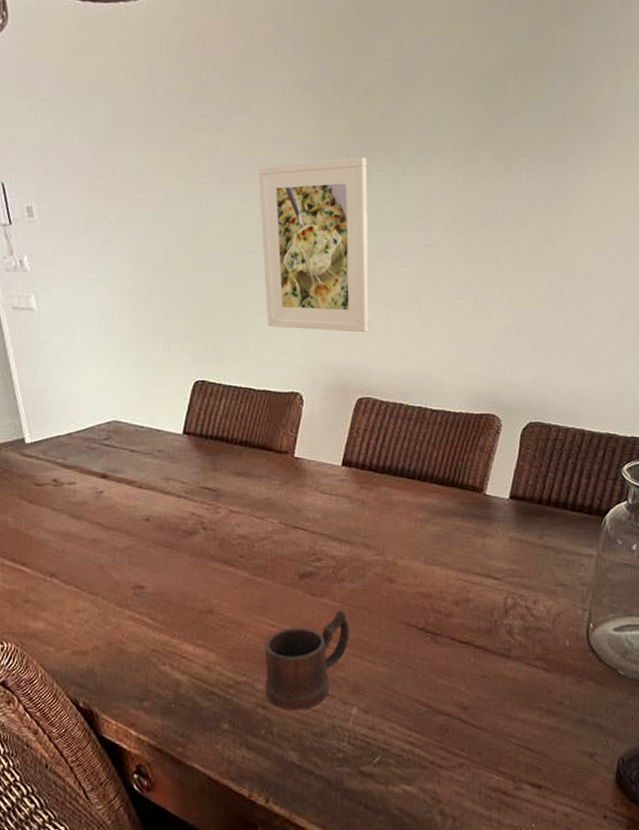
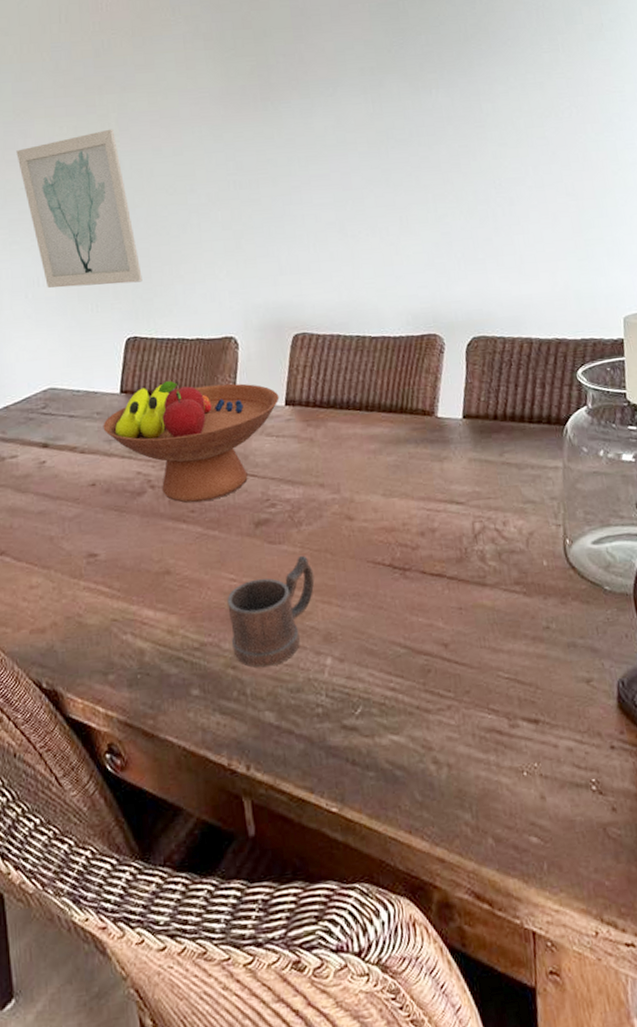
wall art: none [103,168,217,327] -> present [16,129,143,288]
fruit bowl: none [162,428,337,549] -> present [103,380,280,503]
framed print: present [258,157,369,333] -> none [167,96,297,275]

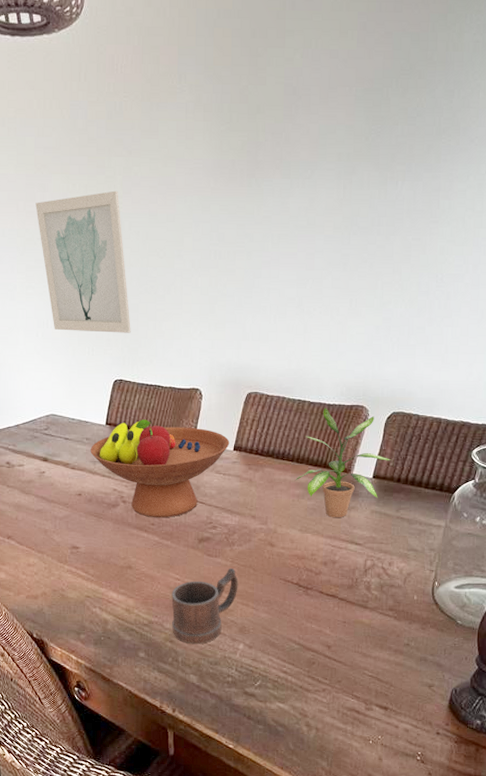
potted plant: none [367,340,481,474] -> present [295,407,391,517]

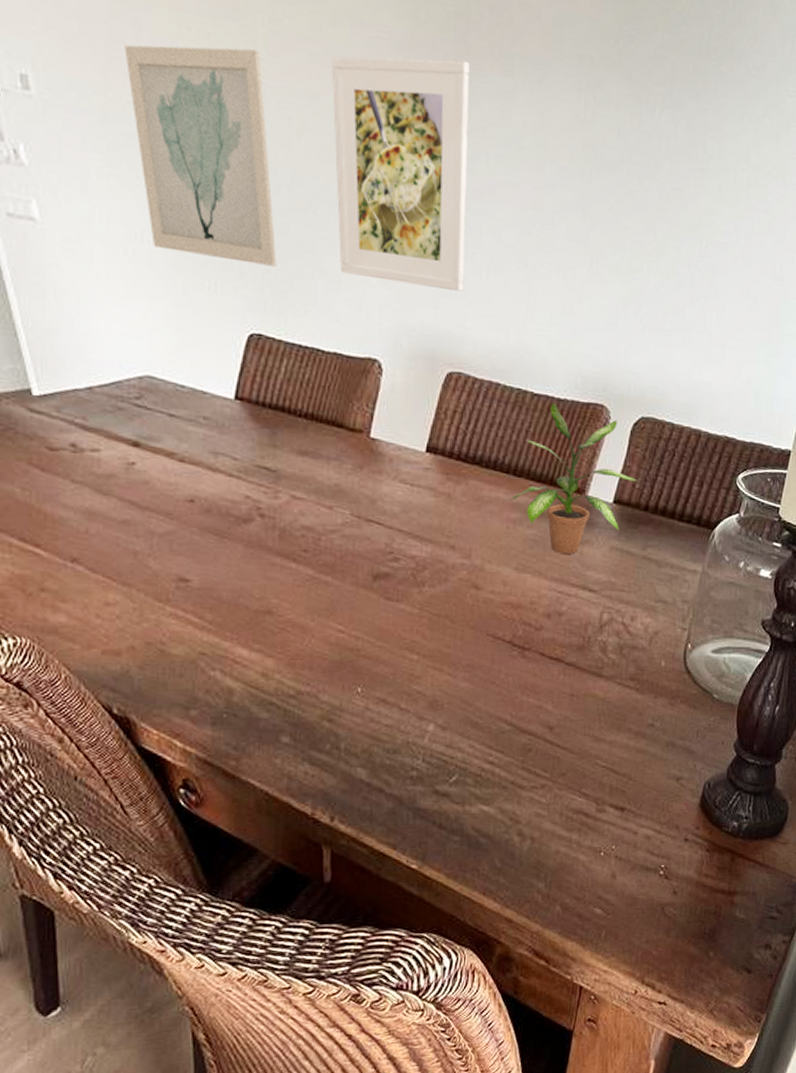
fruit bowl: present [90,419,230,518] -> none [209,396,421,543]
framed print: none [164,173,259,336] -> present [331,56,470,292]
mug: present [172,567,238,645] -> none [331,617,429,725]

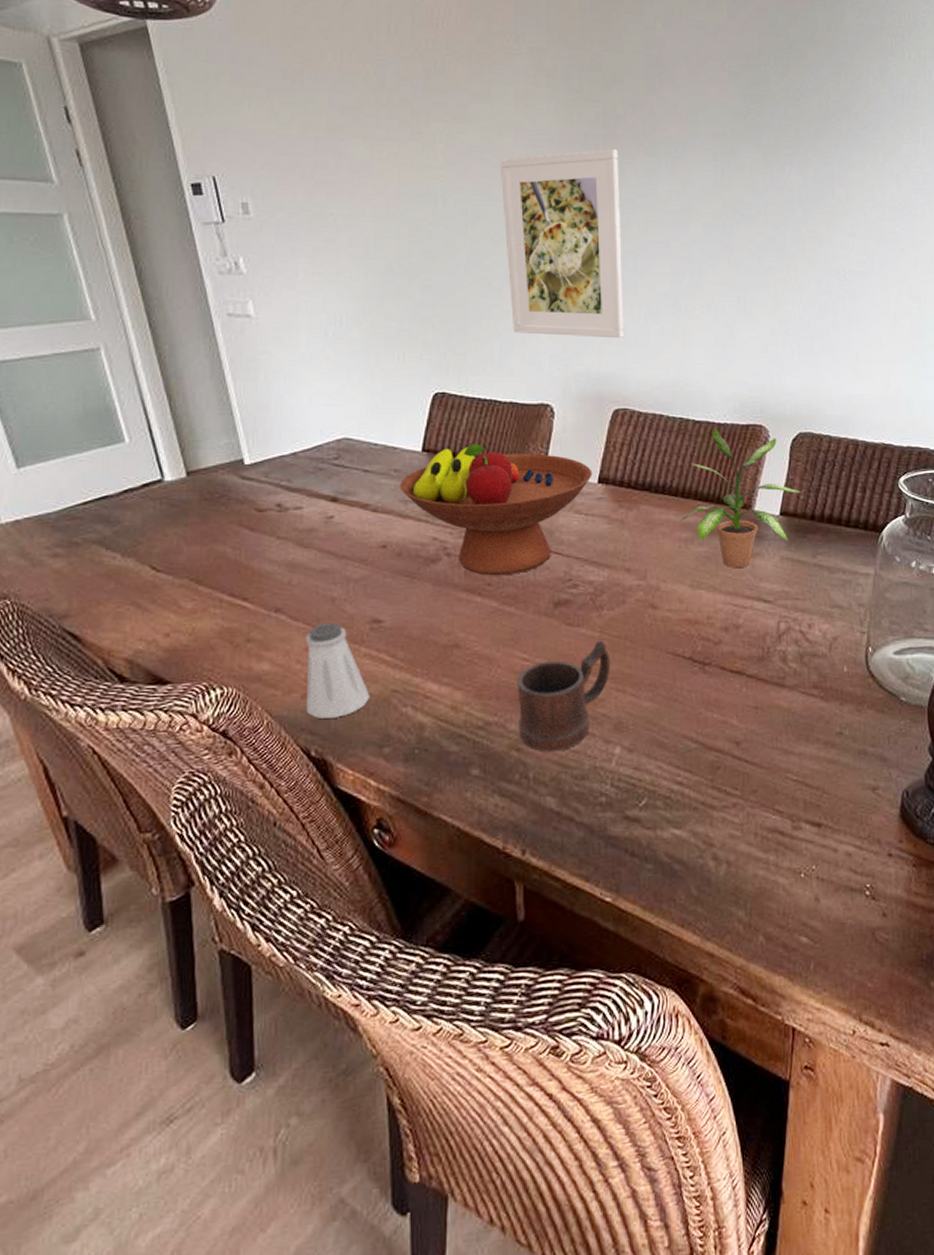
saltshaker: none [105,577,176,677] -> present [305,622,370,719]
wall art: present [125,44,277,267] -> none [327,161,457,334]
fruit bowl: none [209,396,421,543] -> present [400,444,593,576]
mug: none [331,617,429,725] -> present [517,640,611,752]

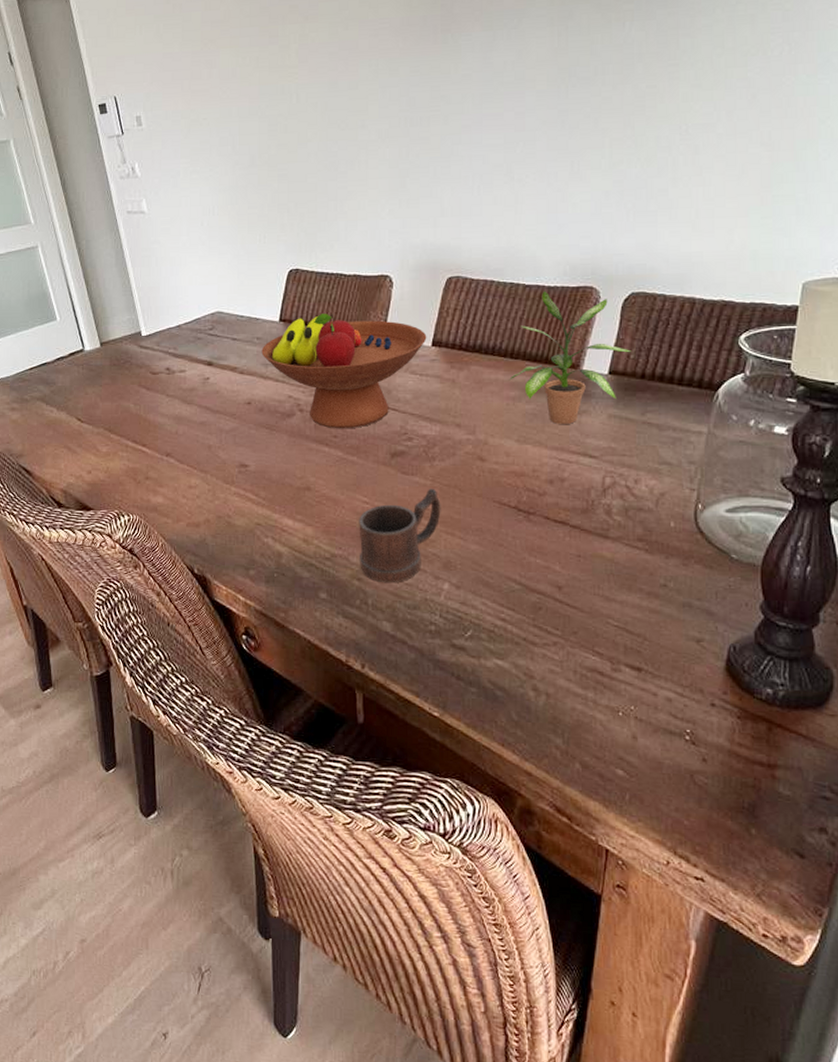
saltshaker: present [305,622,370,719] -> none [189,465,239,544]
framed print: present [500,148,625,339] -> none [346,27,459,212]

